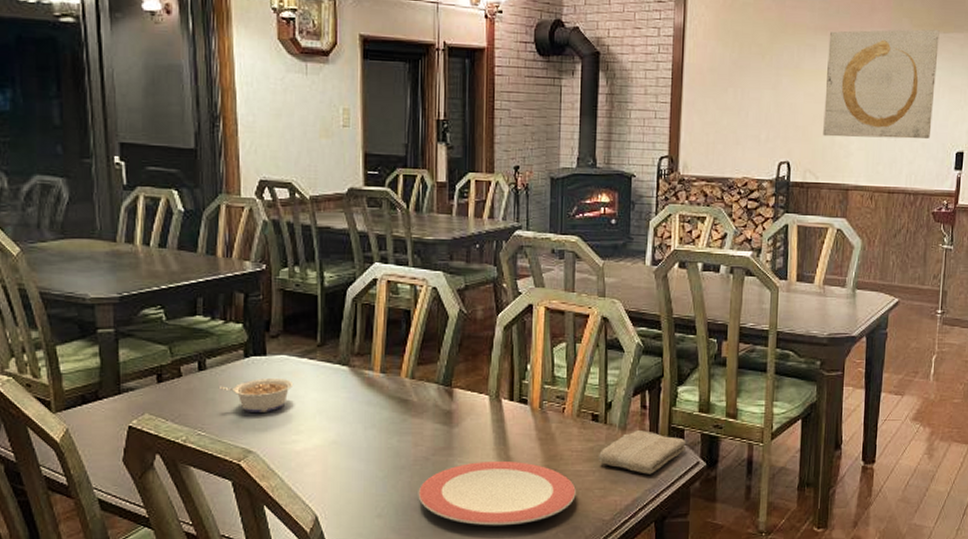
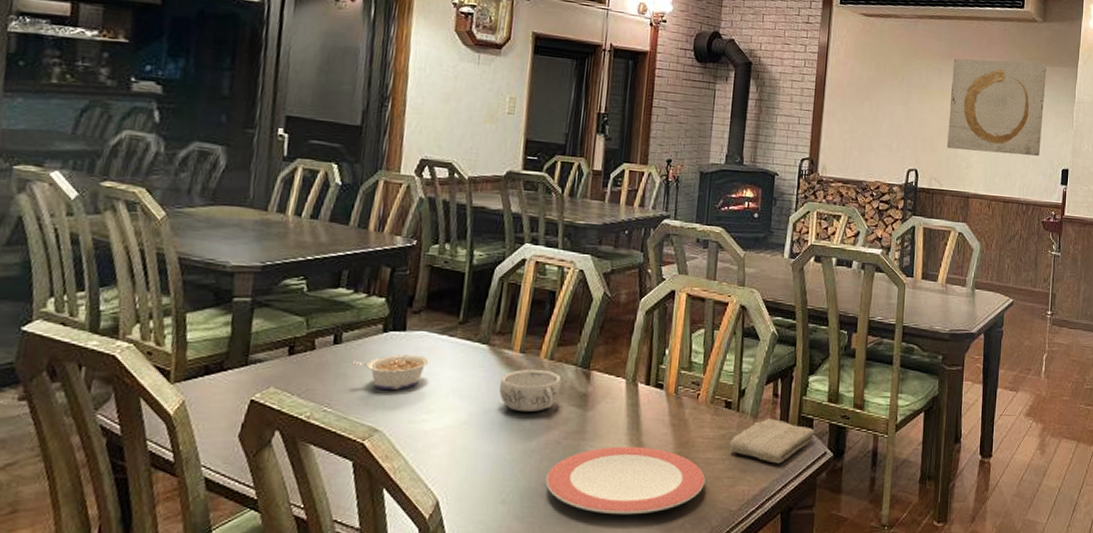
decorative bowl: none [364,388,425,430] -> present [499,368,562,412]

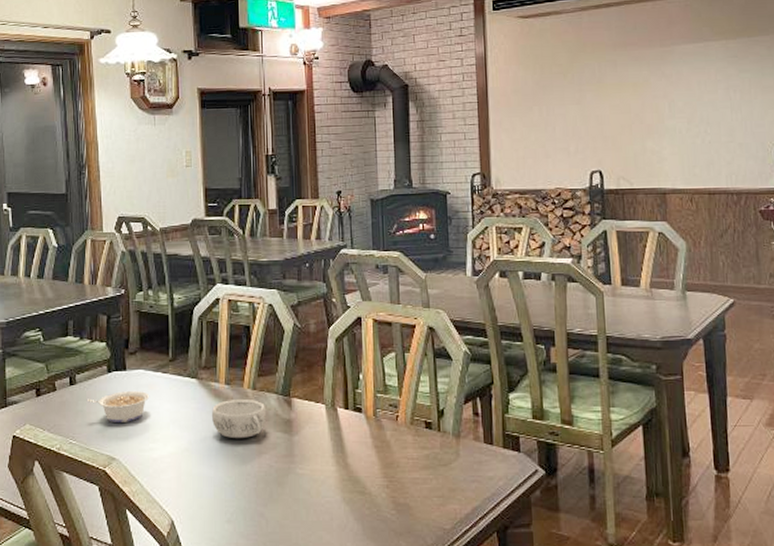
plate: present [545,446,705,515] -> none [263,468,415,533]
washcloth: present [728,419,814,464] -> none [434,438,522,483]
wall art: present [947,58,1047,156] -> none [628,35,748,144]

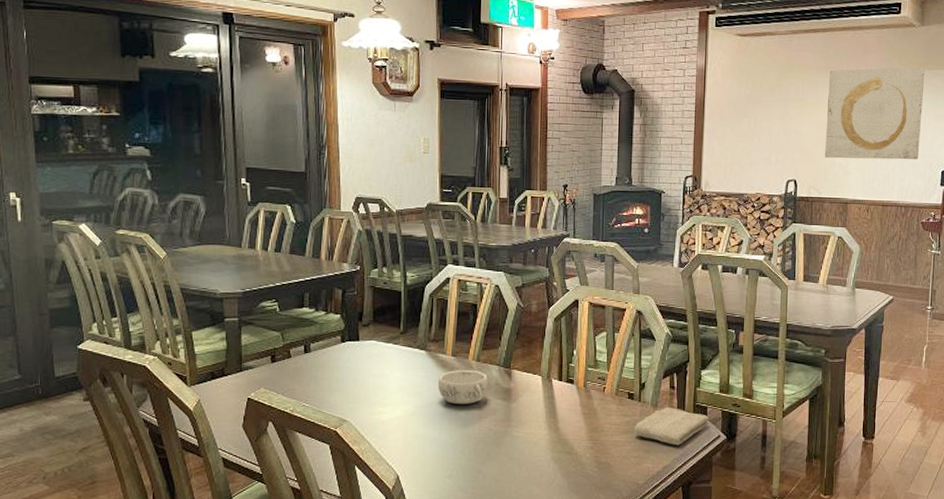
legume: present [88,391,149,422] -> none [321,360,380,388]
washcloth: none [434,438,522,483] -> present [633,408,708,445]
wall art: none [628,35,748,144] -> present [825,67,925,160]

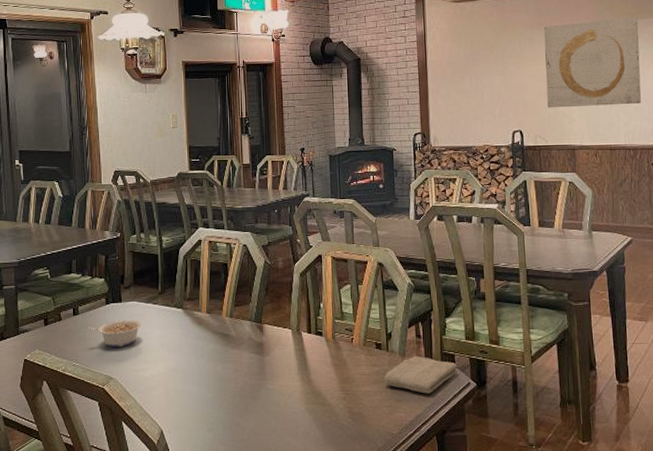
legume: none [321,360,380,388] -> present [89,320,141,347]
decorative bowl: present [438,369,489,404] -> none [195,325,242,359]

